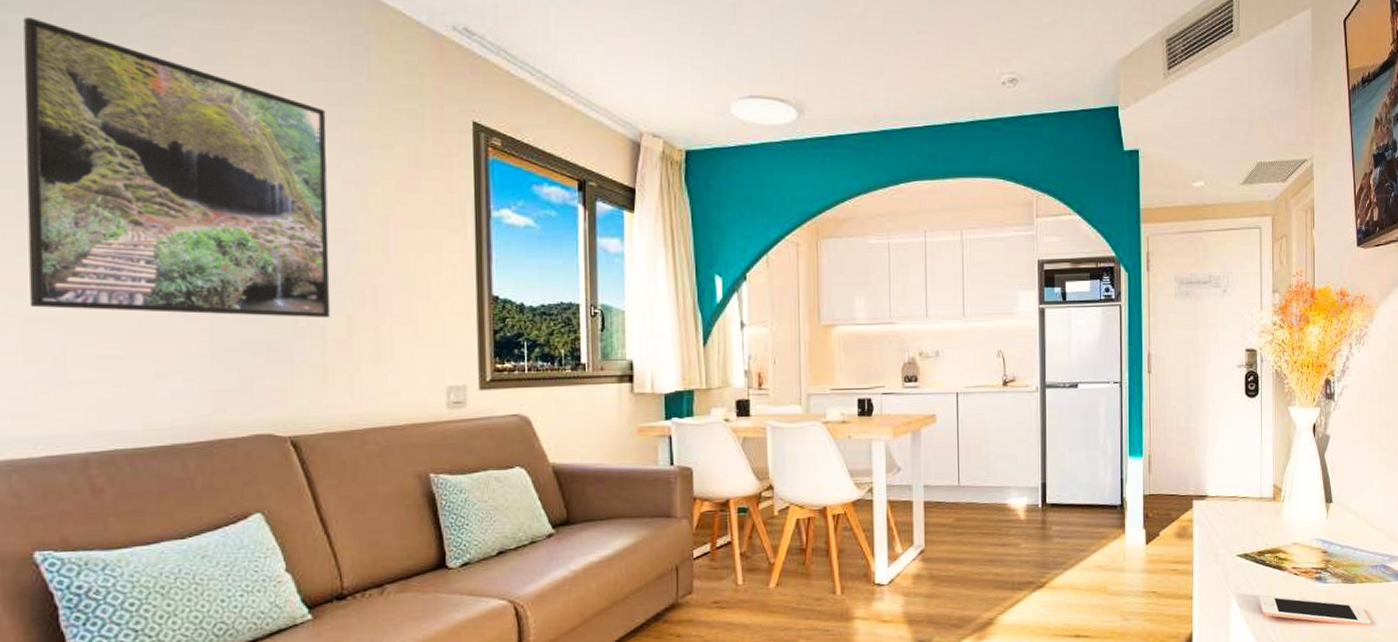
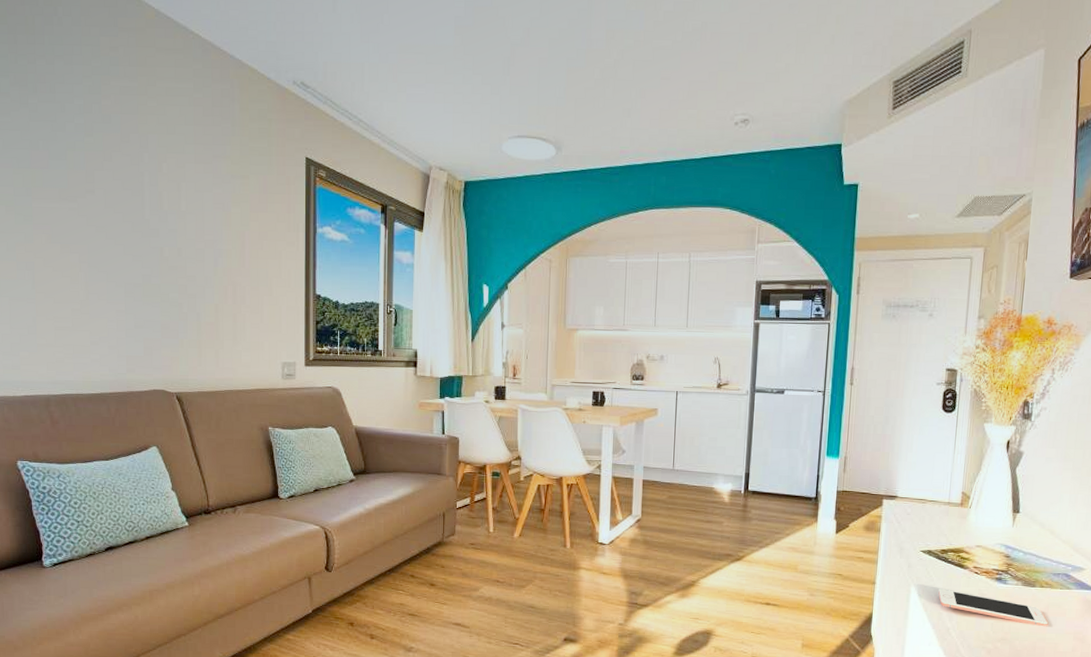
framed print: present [23,18,331,319] -> none [9,80,204,307]

